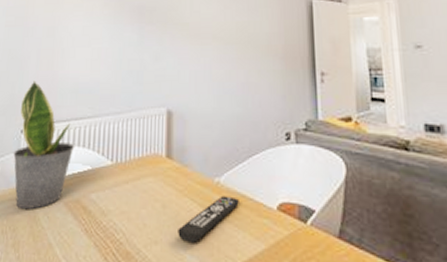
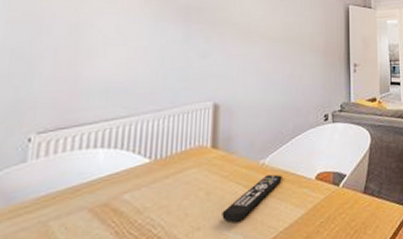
potted plant: present [13,81,75,210] -> none [16,83,104,226]

